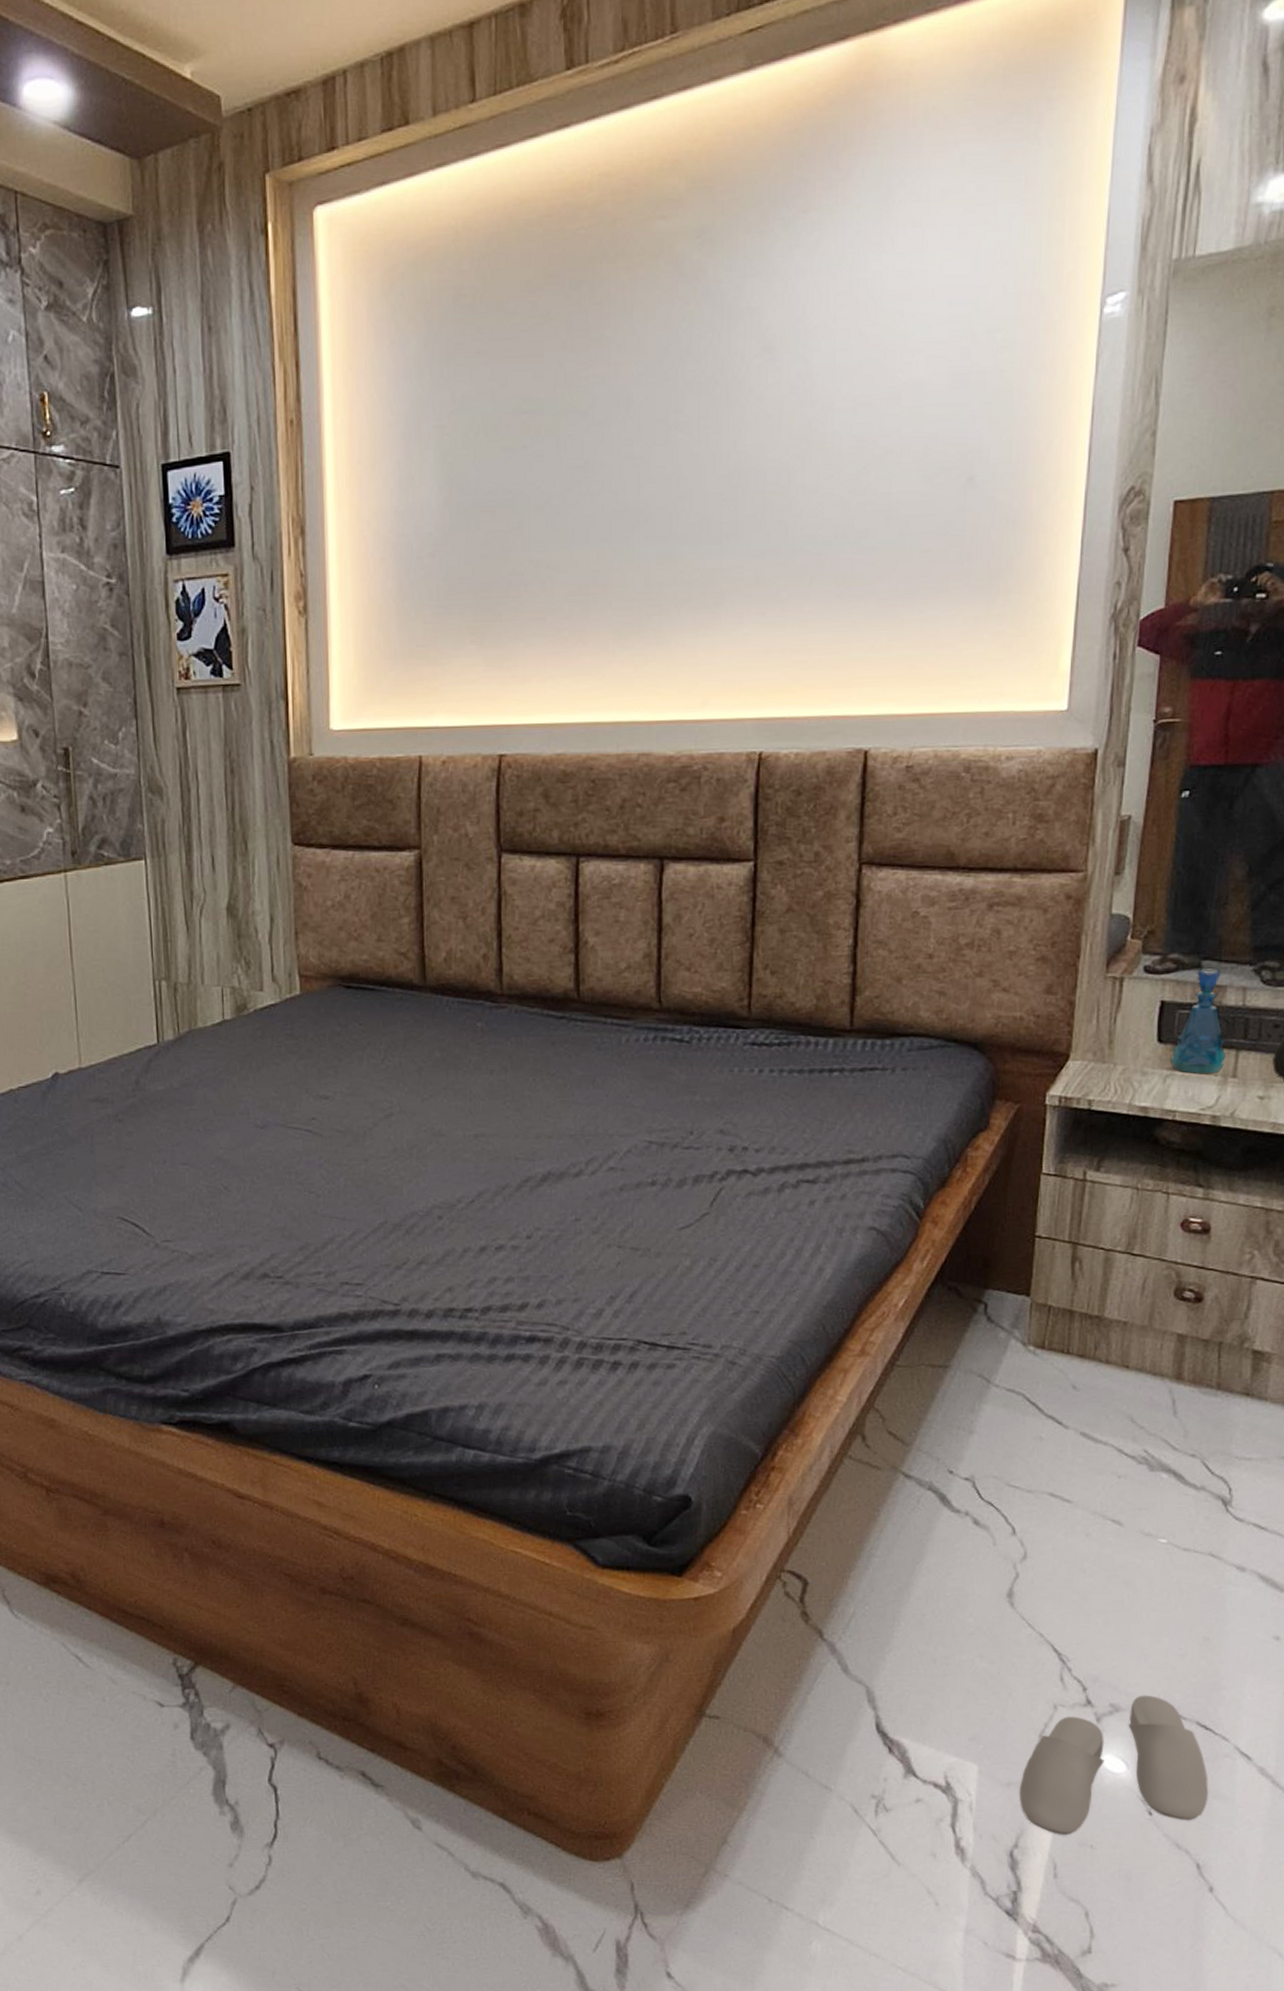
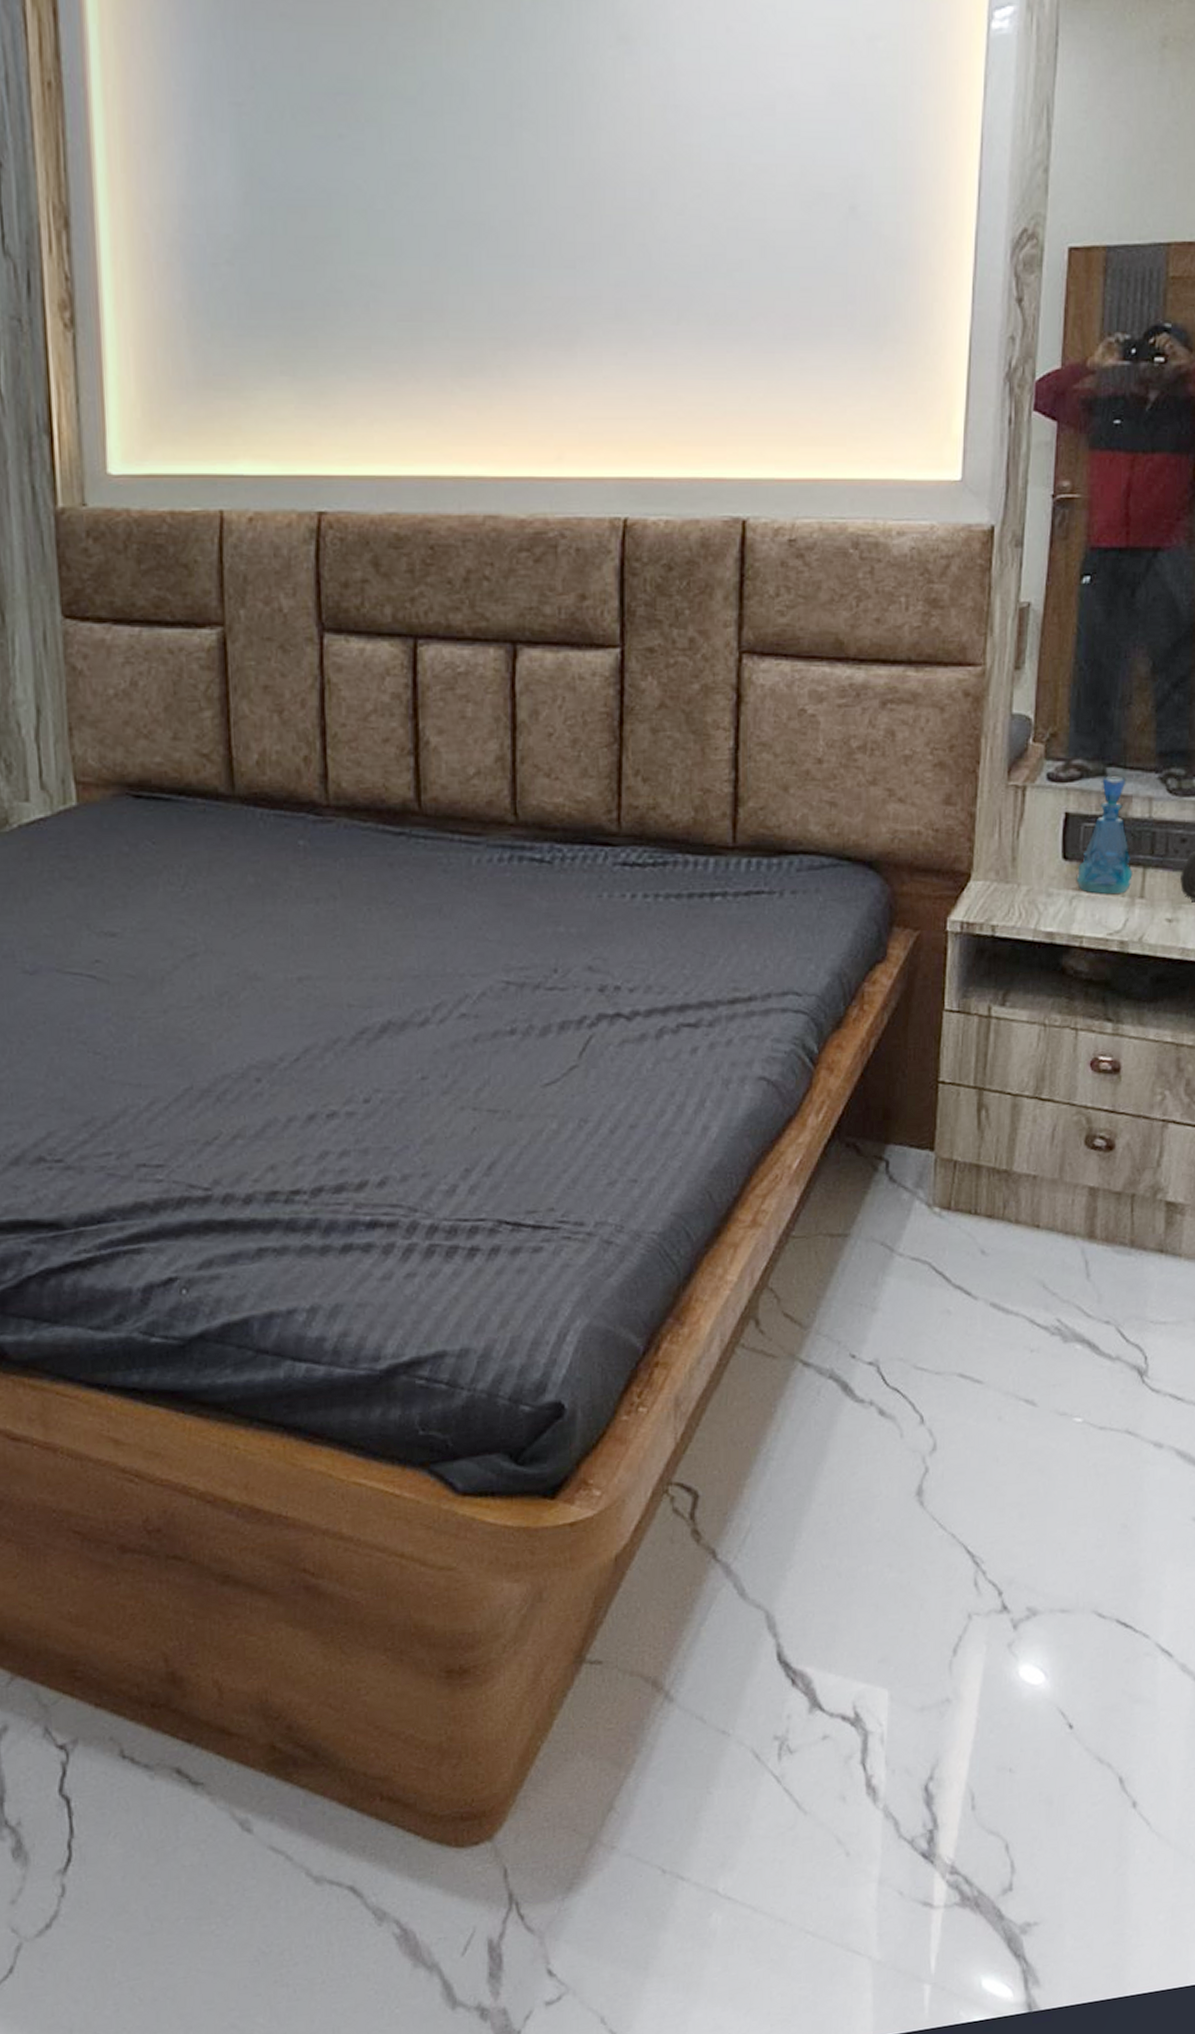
slippers: present [1020,1695,1209,1835] -> none [934,1594,1130,1761]

